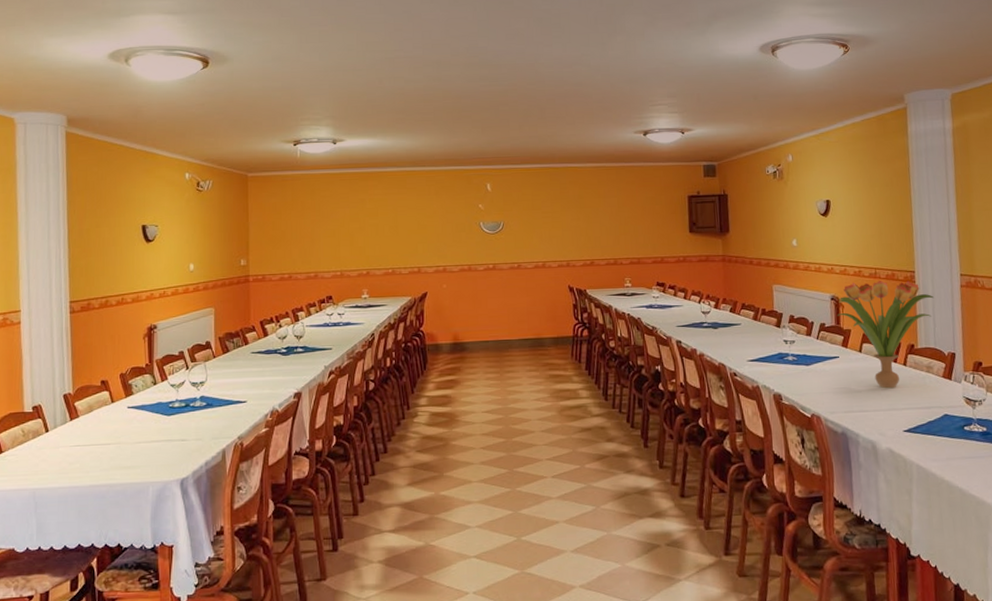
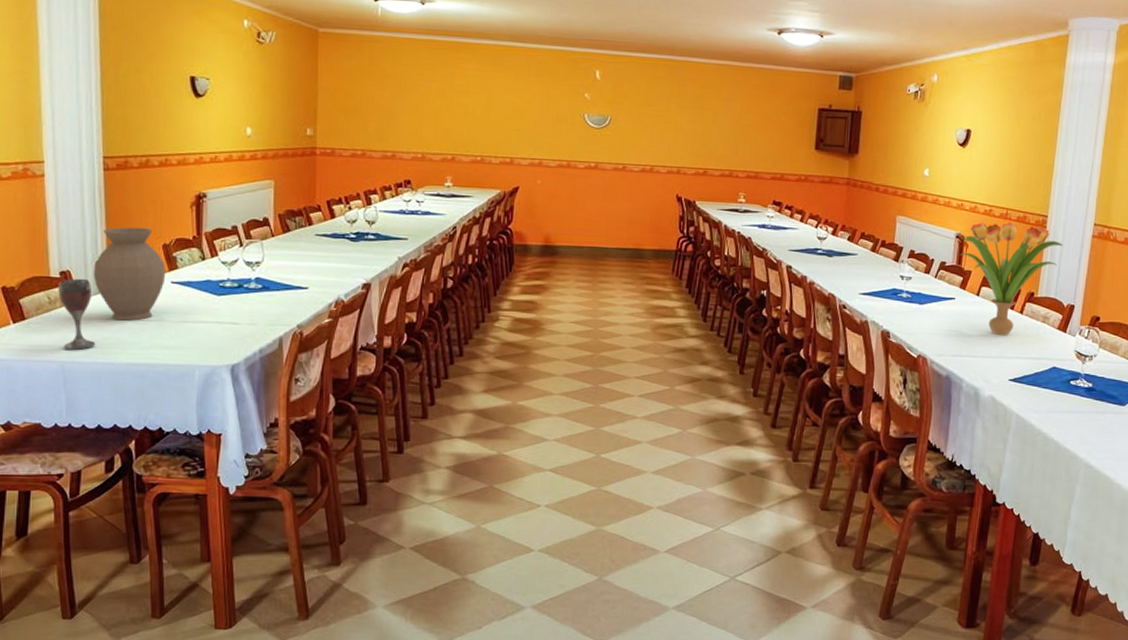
cup: none [31,411,63,477] -> present [58,278,96,350]
vase: none [61,360,123,446] -> present [93,227,166,321]

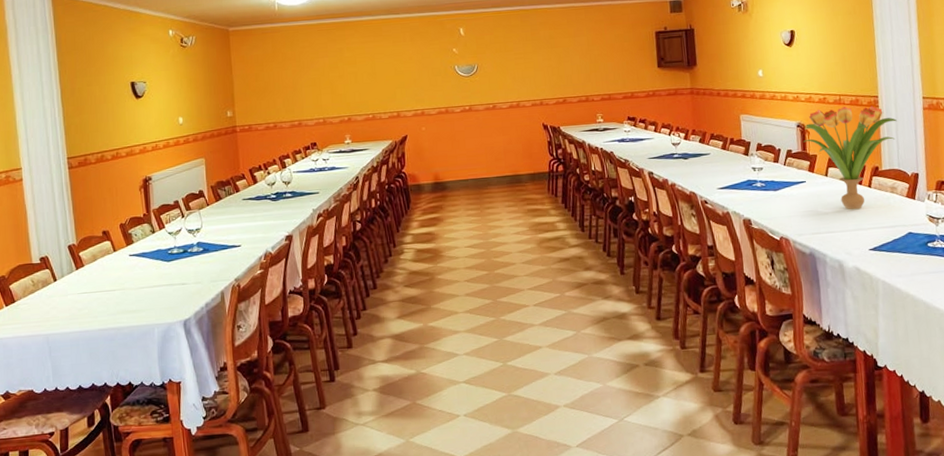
cup: present [58,278,96,350] -> none [39,261,72,323]
vase: present [93,227,166,321] -> none [66,212,124,294]

